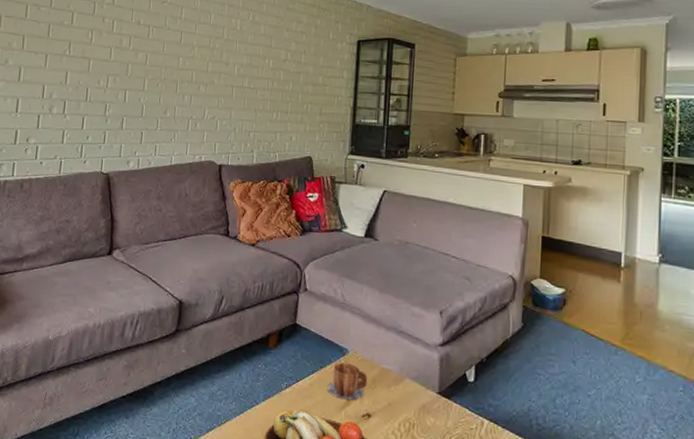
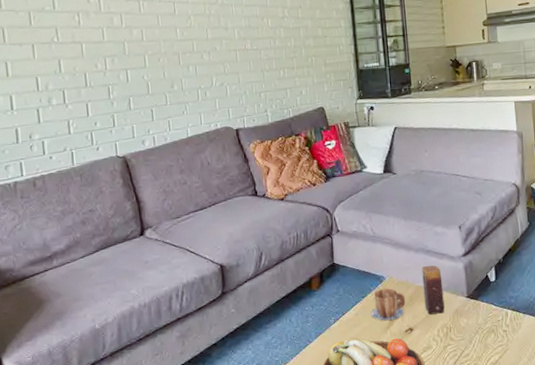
candle: none [388,347,413,406] -> present [421,265,445,315]

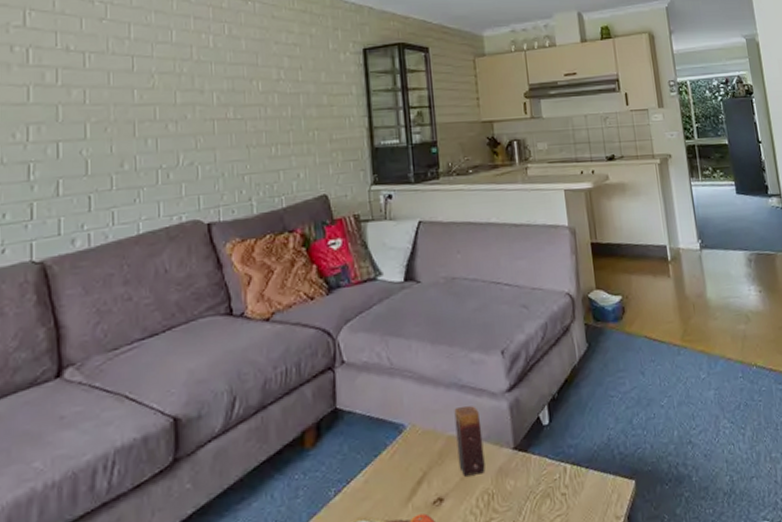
mug: present [370,288,406,321] -> none [385,441,434,490]

